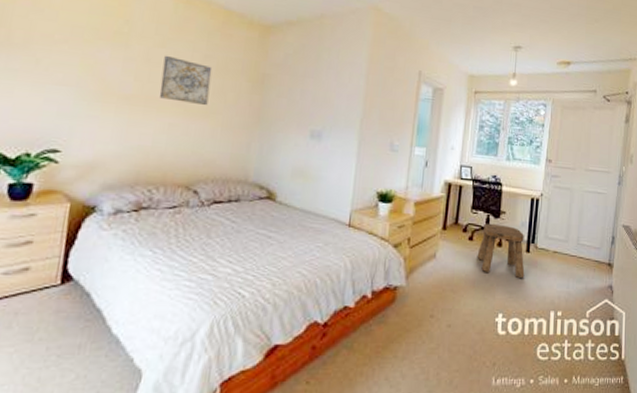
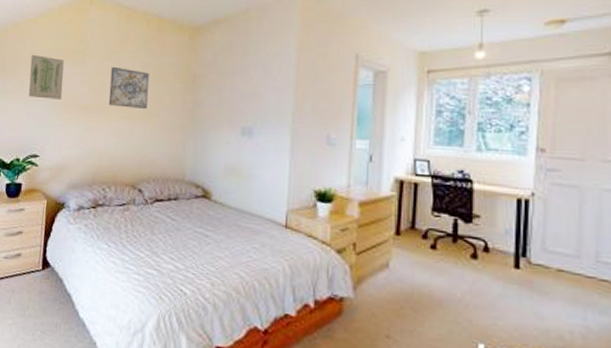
wall art: none [46,28,101,87] -> present [28,54,64,100]
stool: present [477,223,525,278] -> none [443,228,514,301]

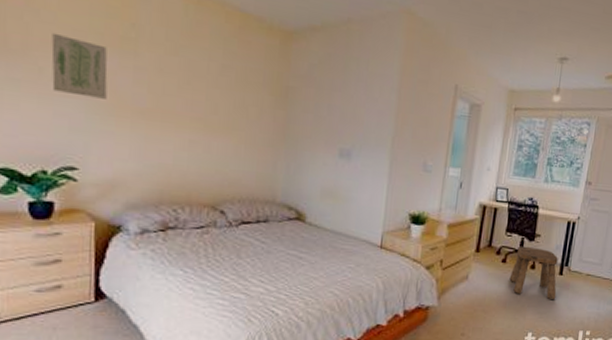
wall art: present [108,66,150,109] -> none [176,64,231,120]
stool: none [443,228,514,301] -> present [509,246,558,299]

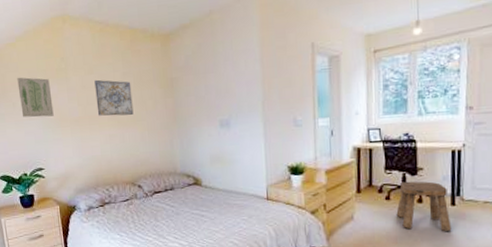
wall art: none [176,64,231,120] -> present [94,79,134,116]

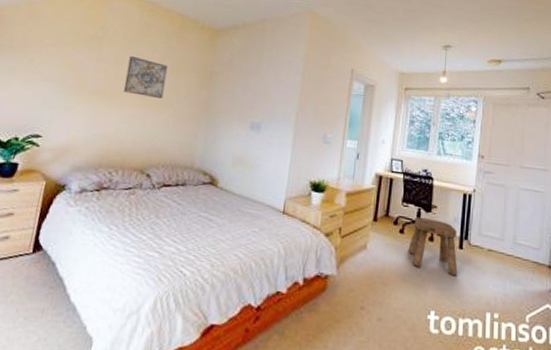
wall art: present [17,77,54,117] -> none [36,34,81,82]

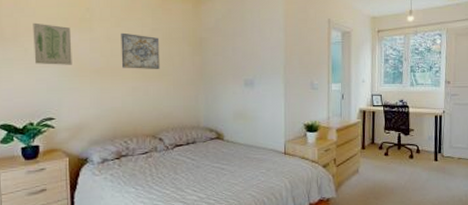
wall art: none [36,34,81,82] -> present [33,22,72,65]
stool: present [408,216,458,275] -> none [393,140,435,182]

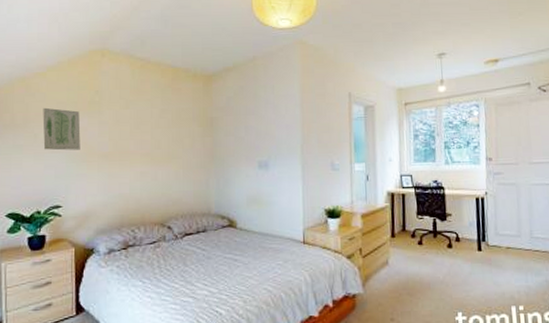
wall art: present [121,32,160,69] -> none [129,114,169,153]

